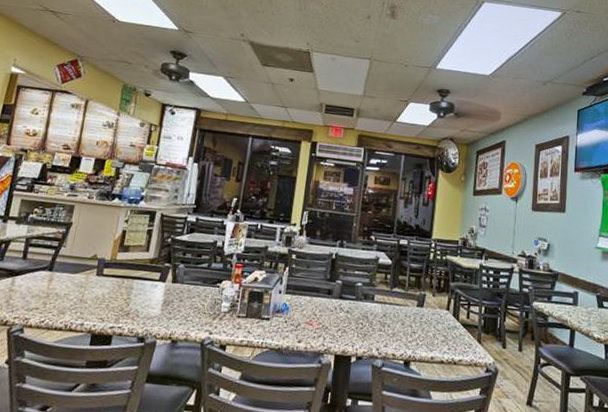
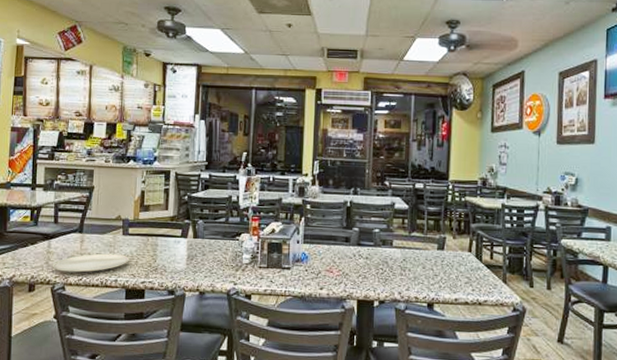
plate: none [13,294,100,315] -> present [53,253,129,273]

